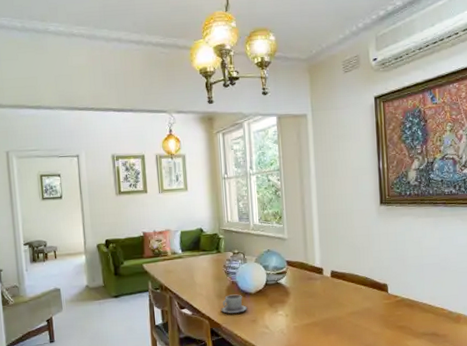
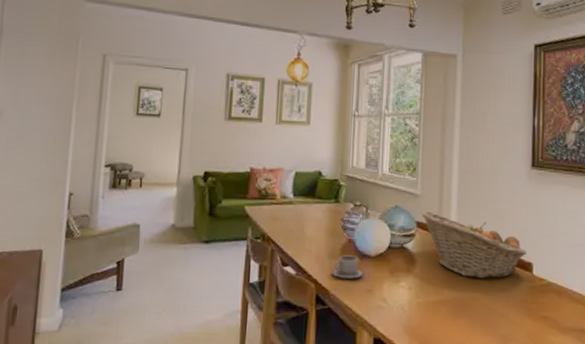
fruit basket: none [290,251,382,302] -> present [421,211,527,279]

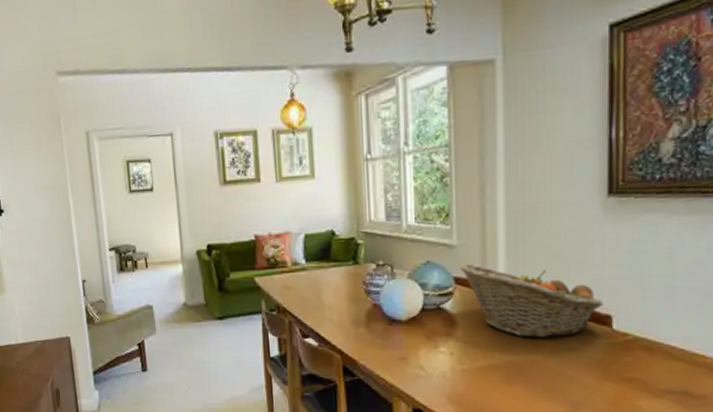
cup: present [331,255,365,279] -> none [357,321,396,347]

